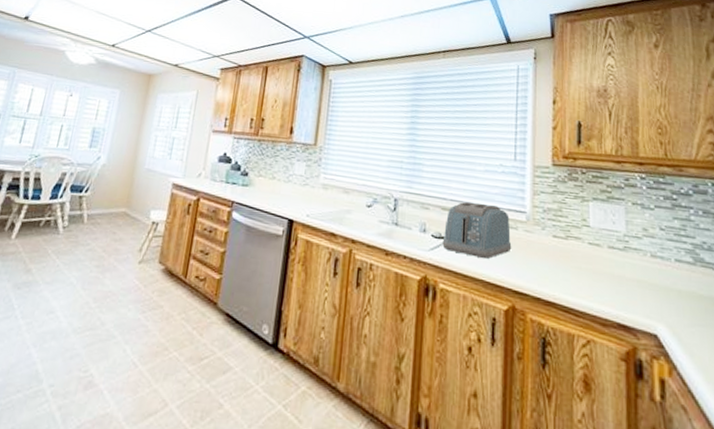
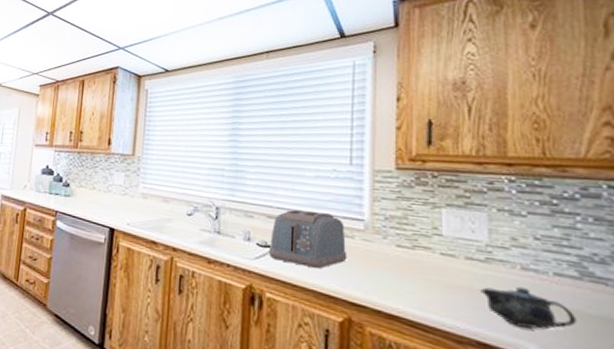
teapot: none [620,272,693,310] -> present [480,286,577,330]

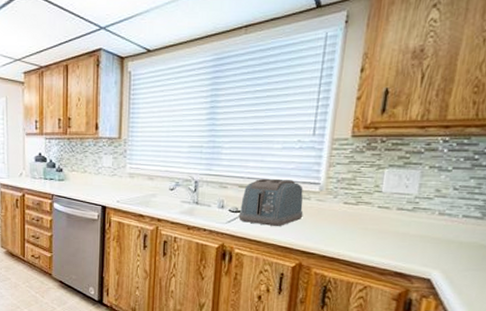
teapot: present [480,286,577,330] -> none [404,228,473,259]

